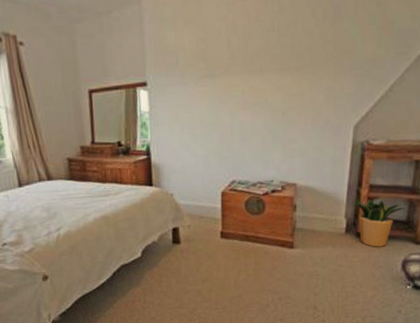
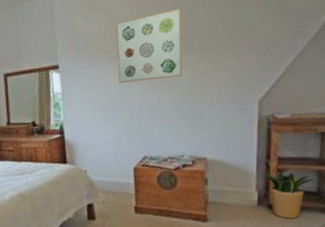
wall art: none [209,24,279,103] -> present [116,9,183,83]

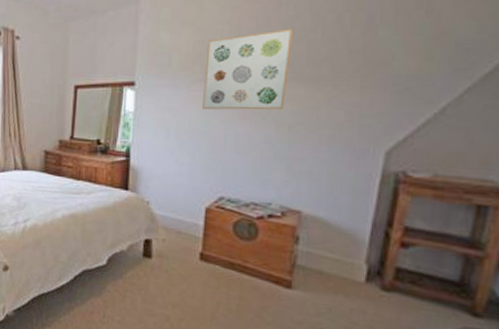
potted plant: present [261,171,317,219] -> none [375,241,461,310]

